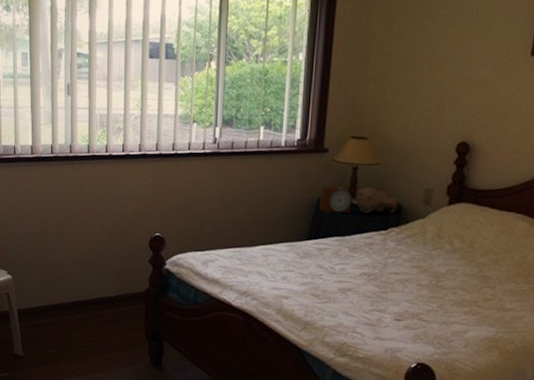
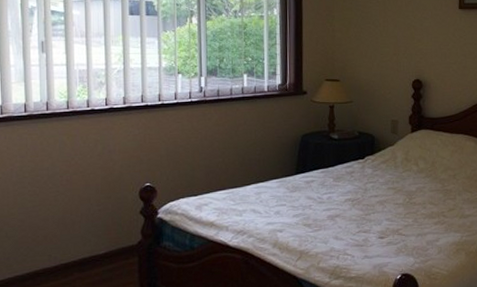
alarm clock: present [319,185,353,214] -> none [303,123,332,148]
teddy bear: present [356,186,399,214] -> none [334,122,371,147]

